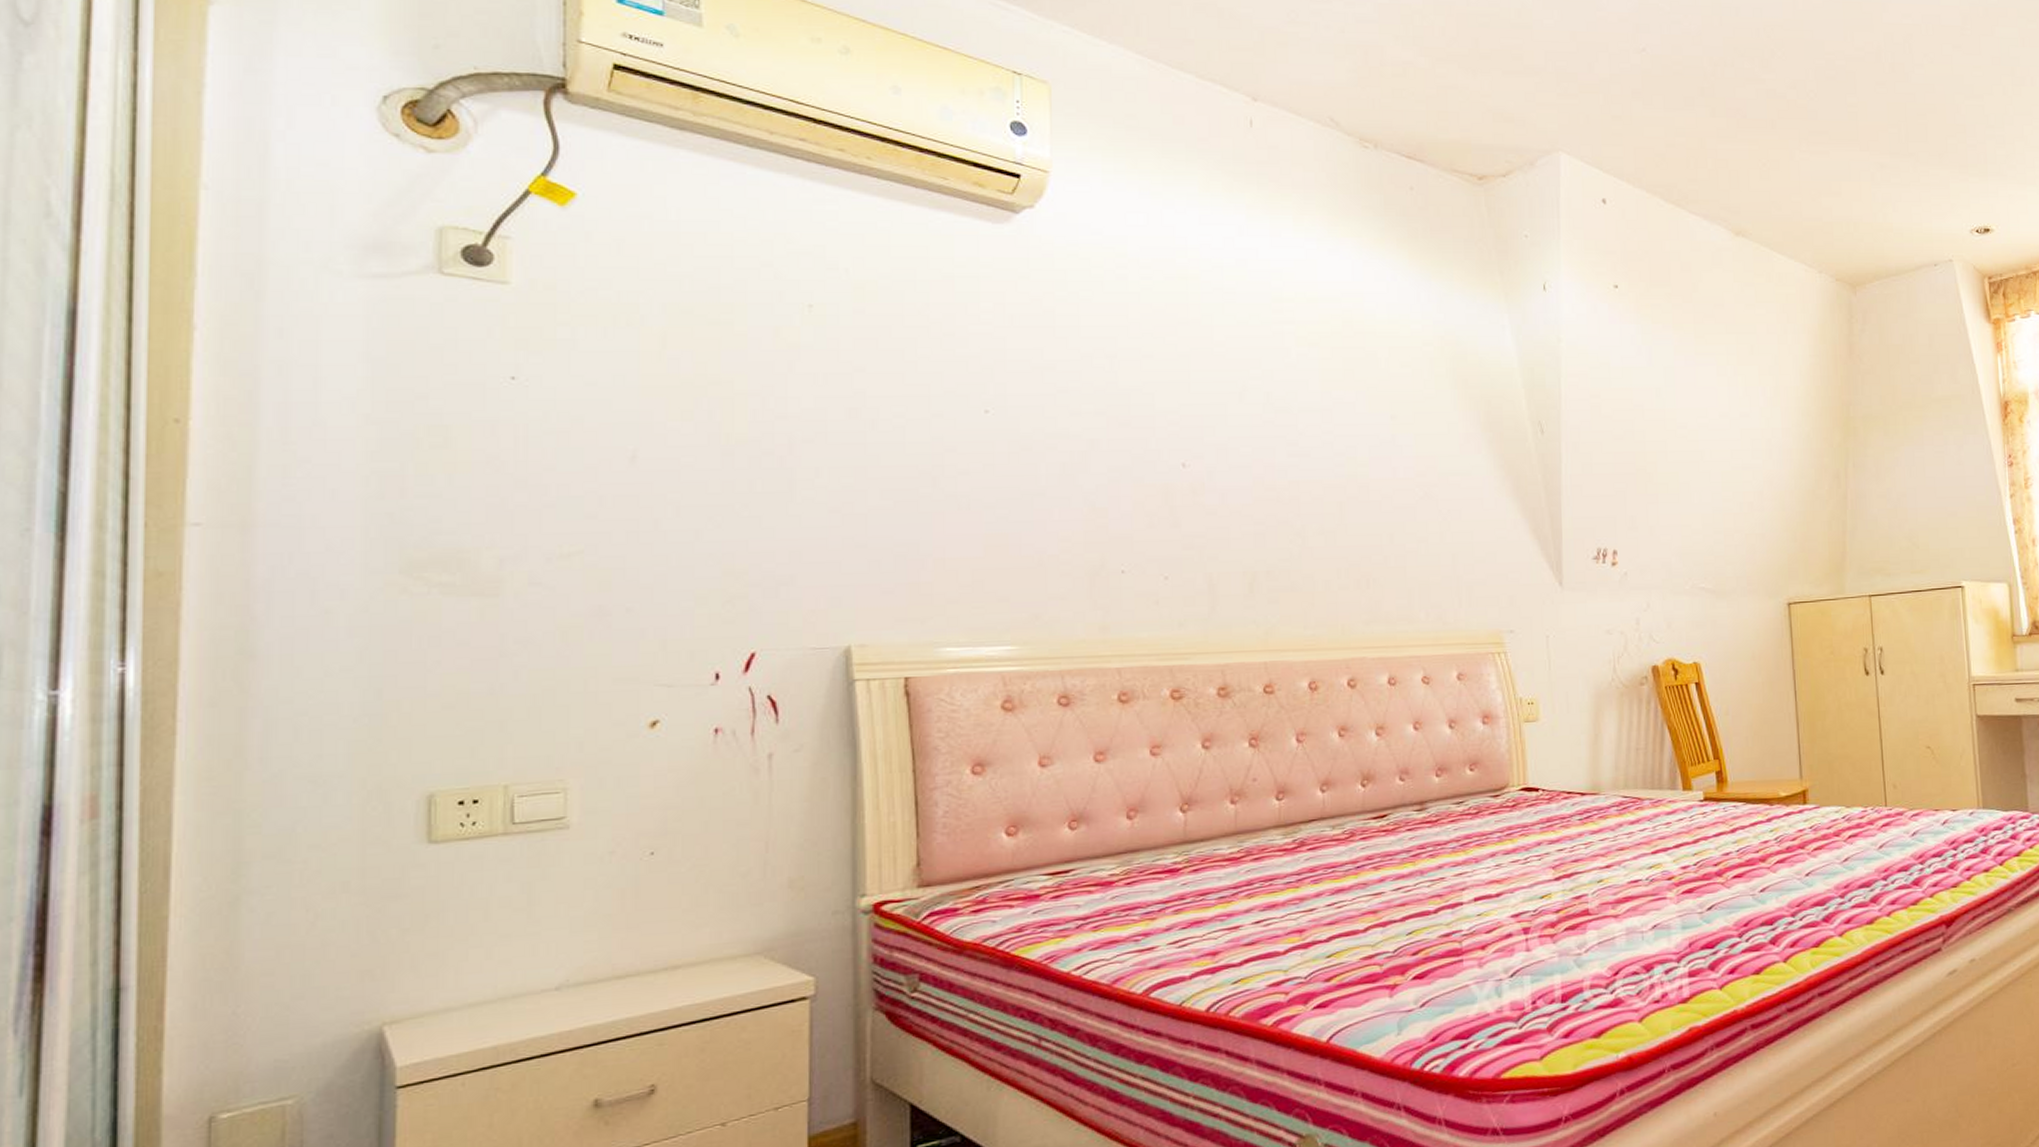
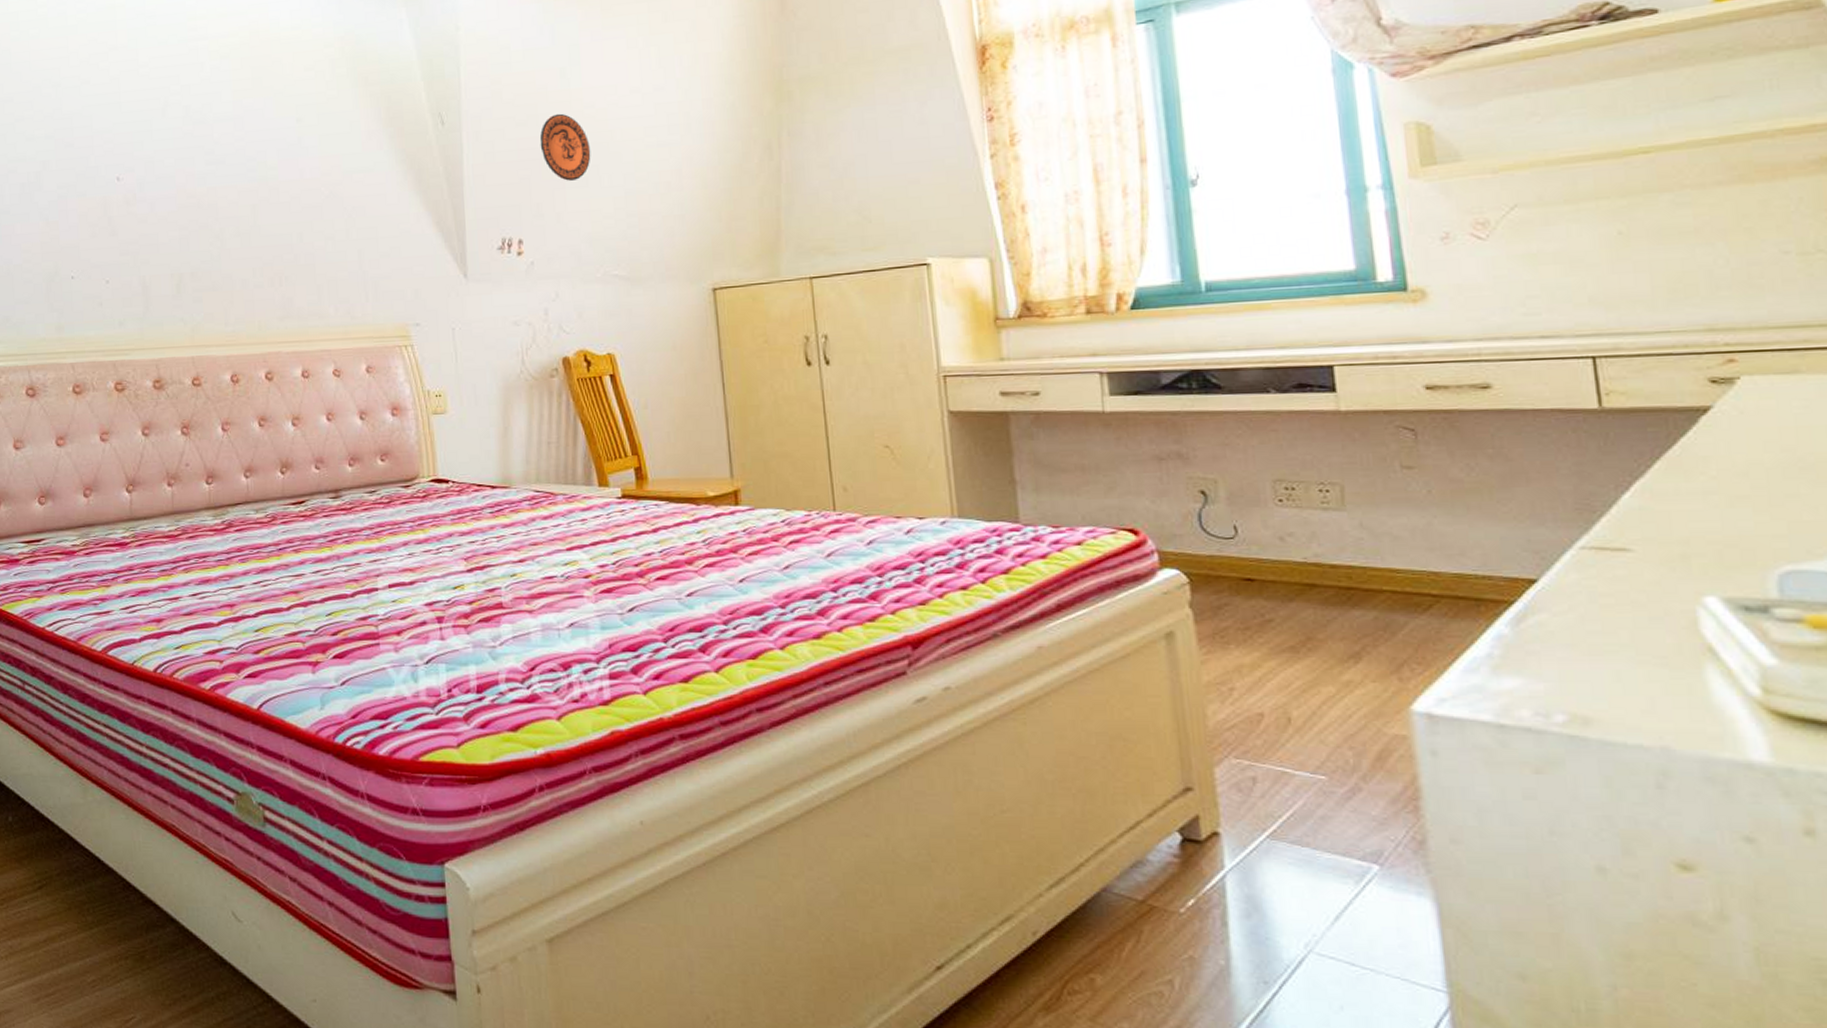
decorative plate: none [1635,431,1683,496] -> present [539,113,591,181]

